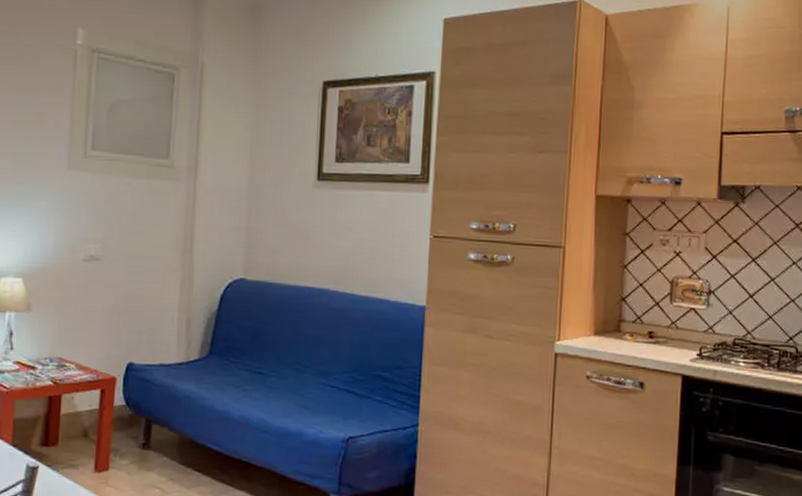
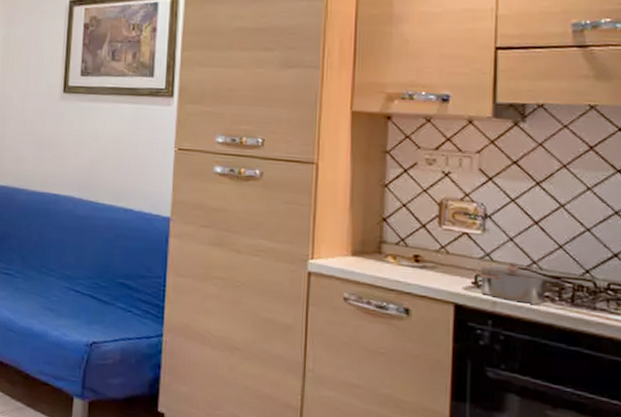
cooking pot: none [703,334,759,372] -> present [479,262,547,305]

